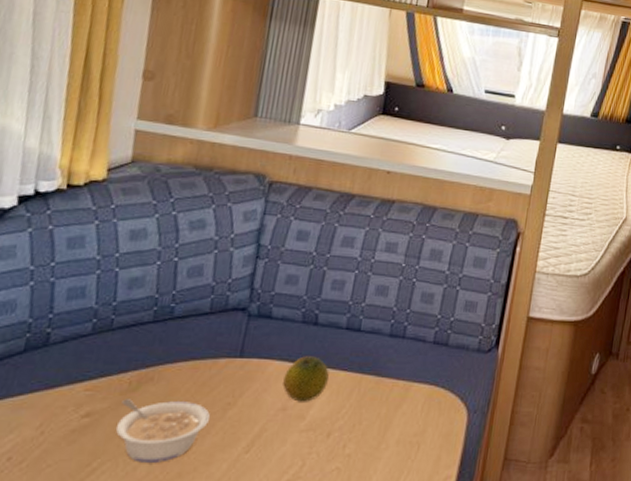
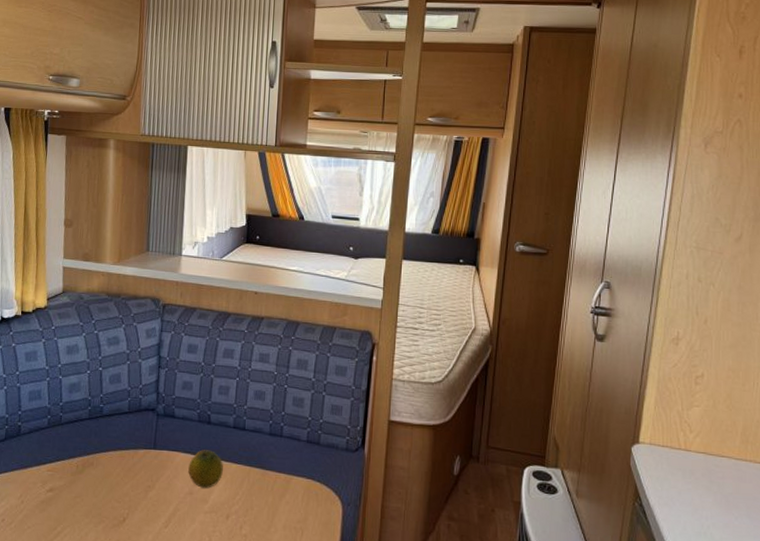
legume: present [115,399,211,463] -> none [70,479,137,531]

